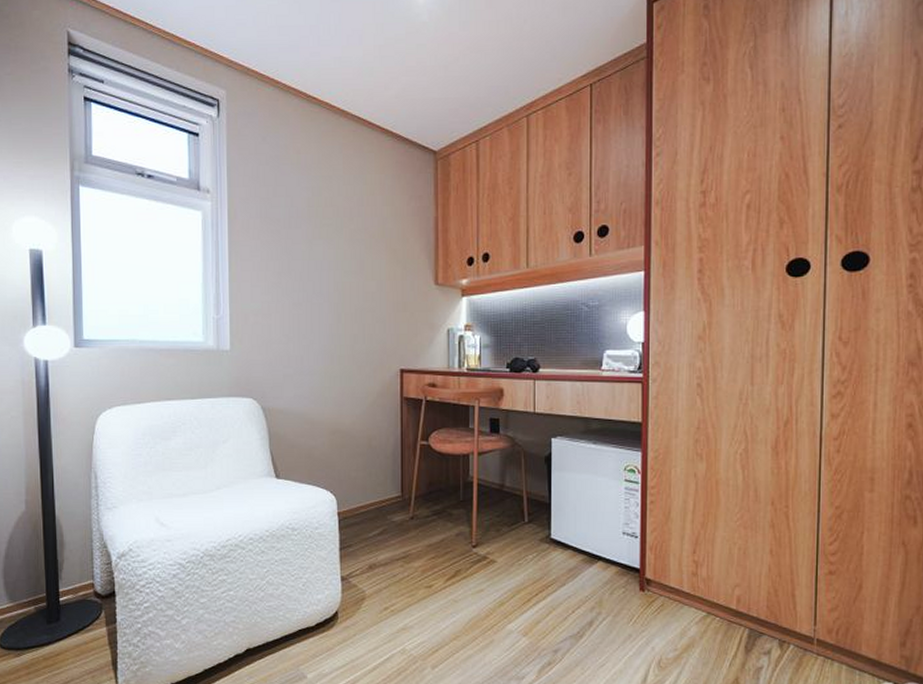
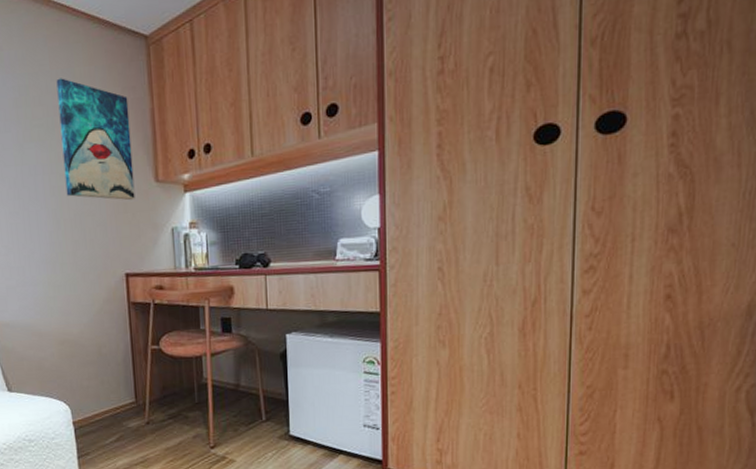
wall art: none [348,183,415,300] -> present [56,78,135,201]

